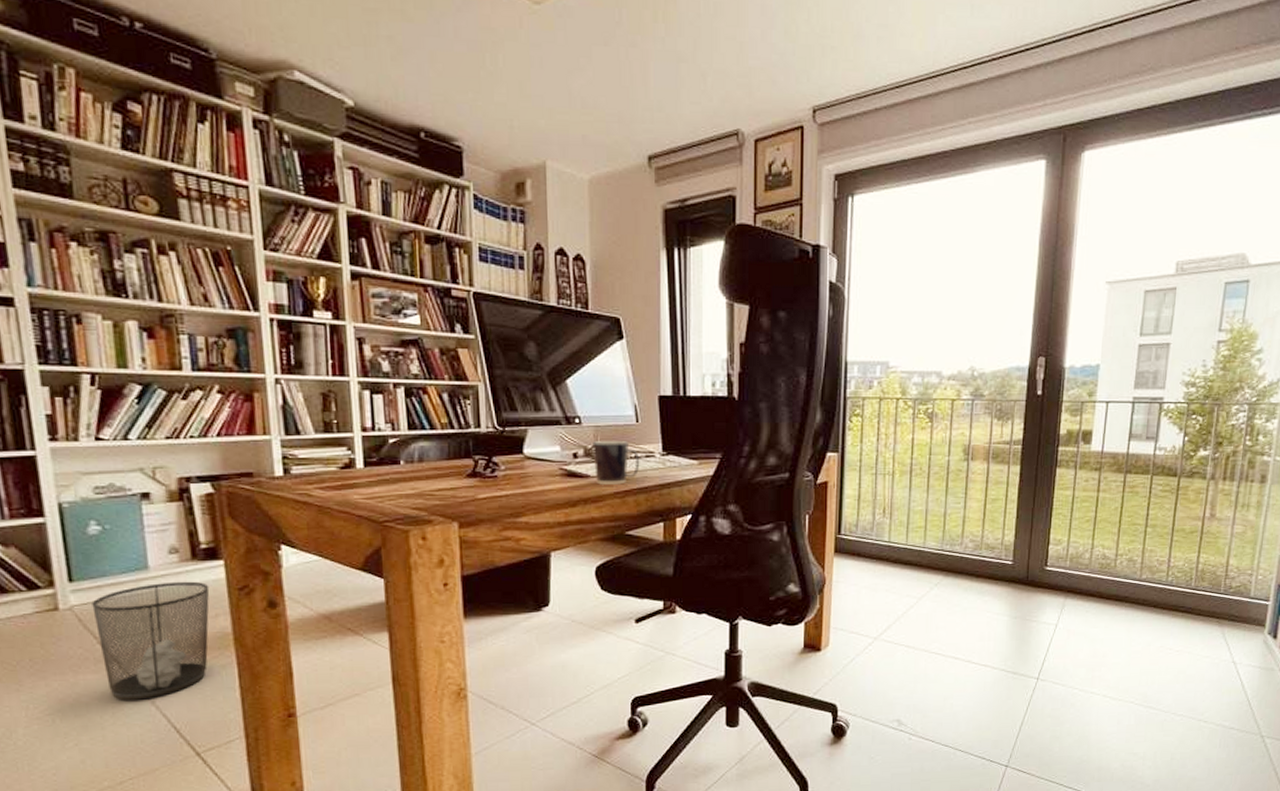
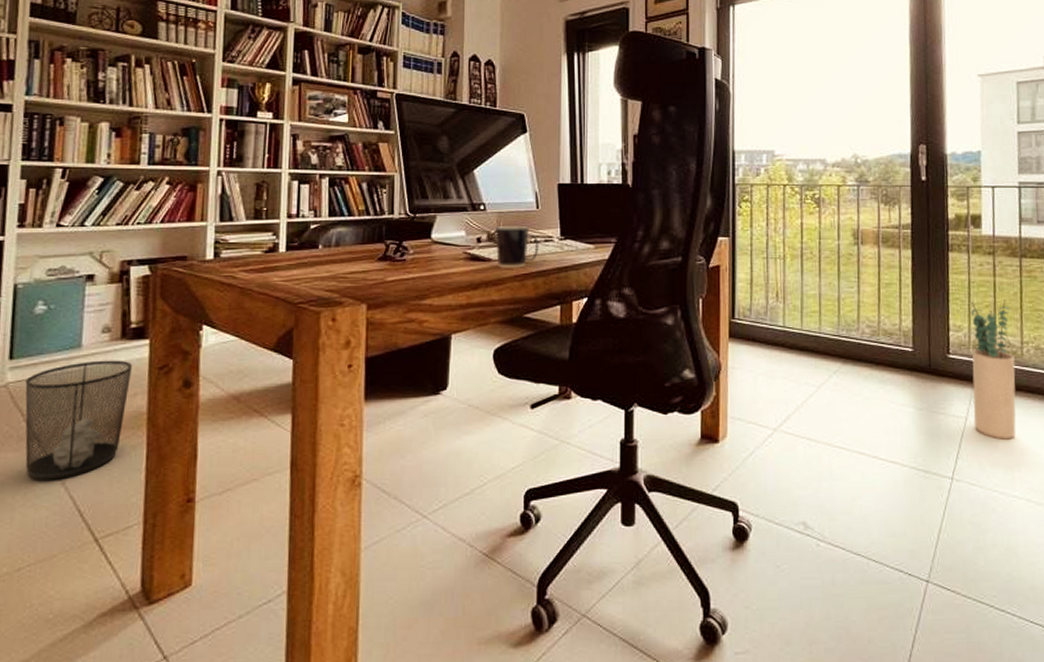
vase: none [1063,515,1108,644] -> present [971,300,1016,440]

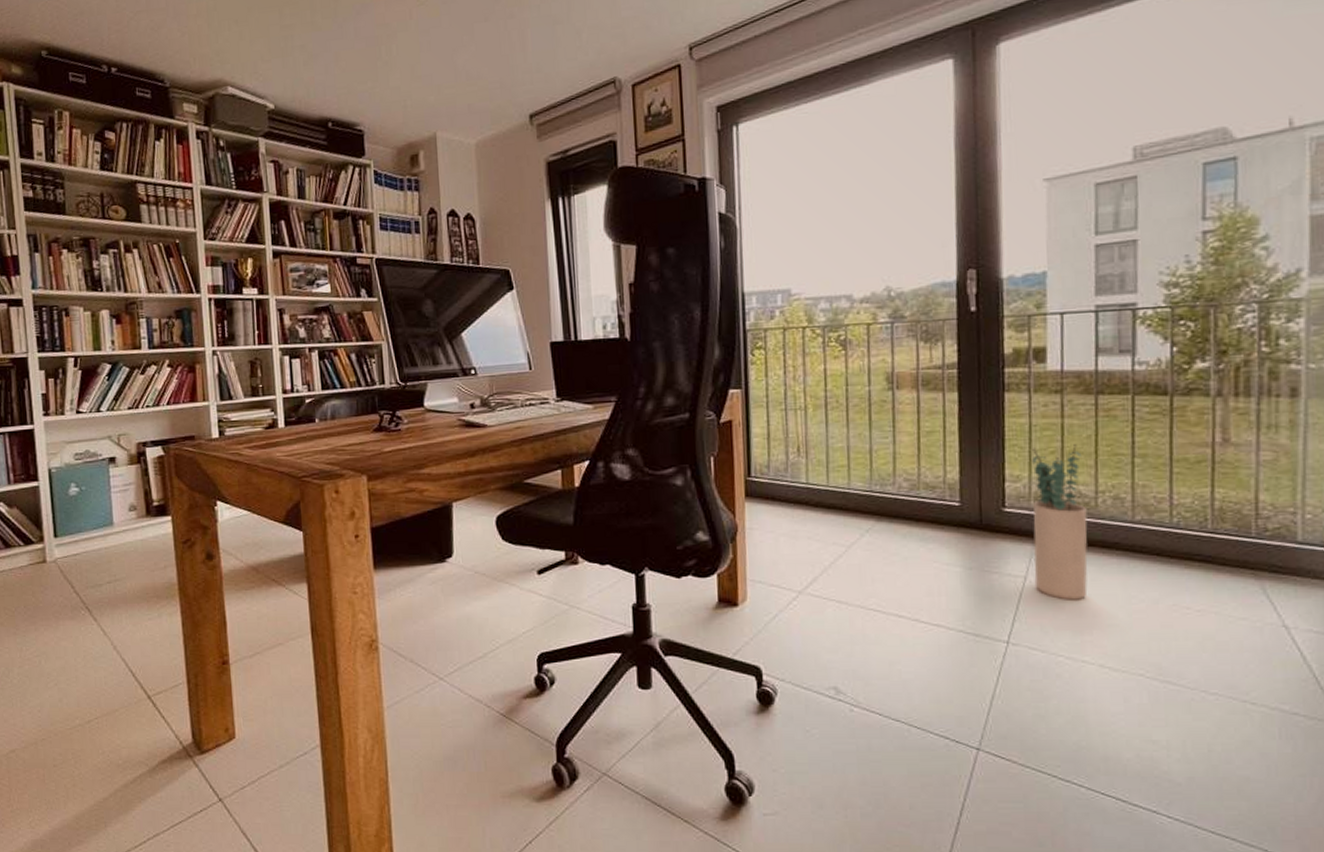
waste bin: present [25,360,133,480] -> none [70,535,160,645]
mug: present [495,226,539,270] -> none [488,389,535,435]

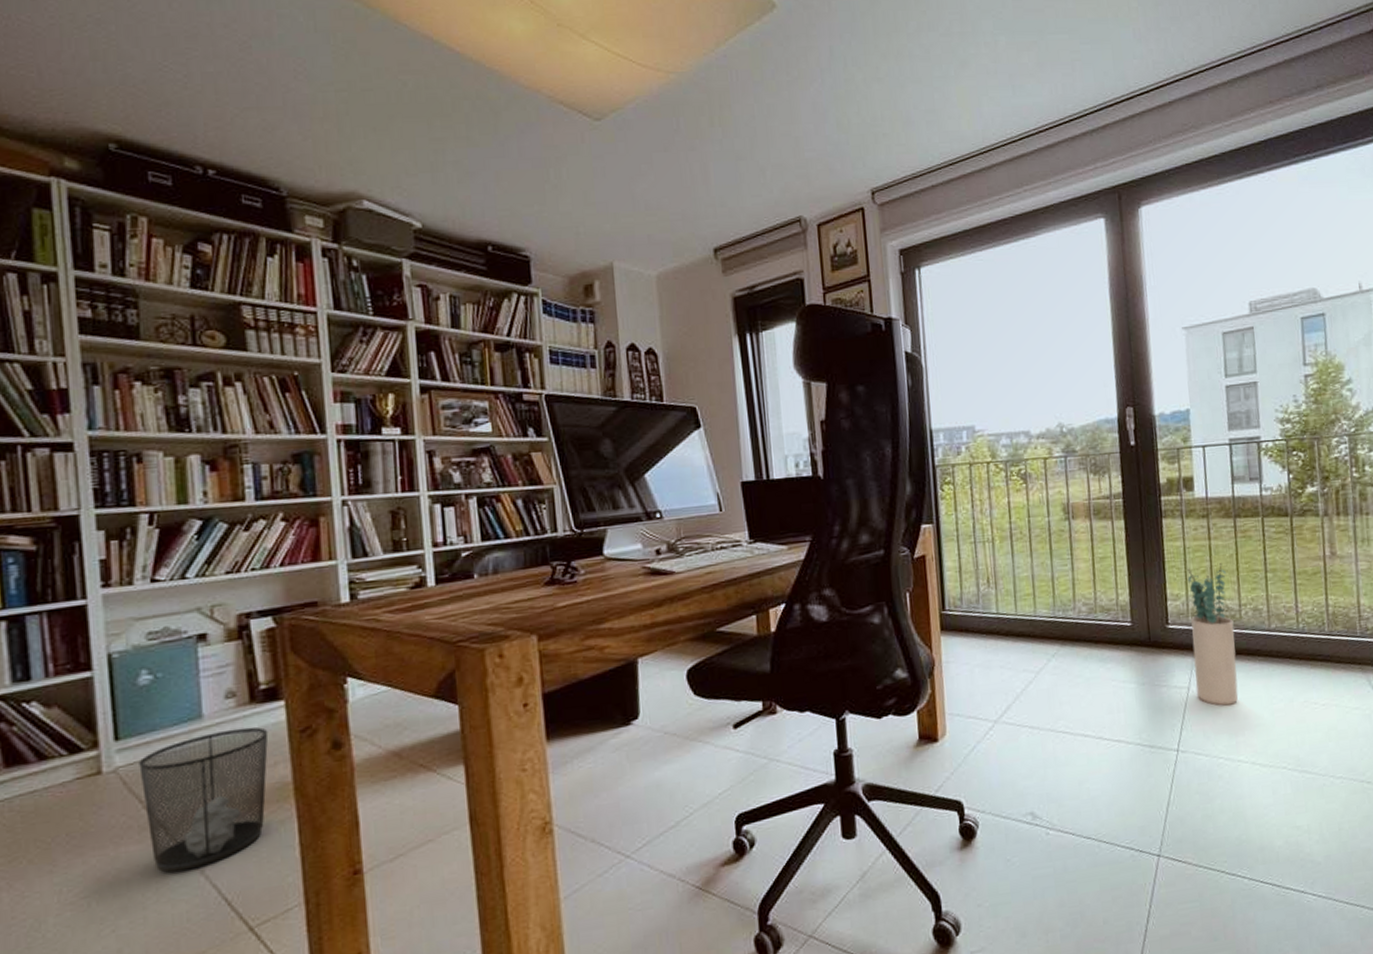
waste bin: none [70,535,160,645] -> present [139,727,269,873]

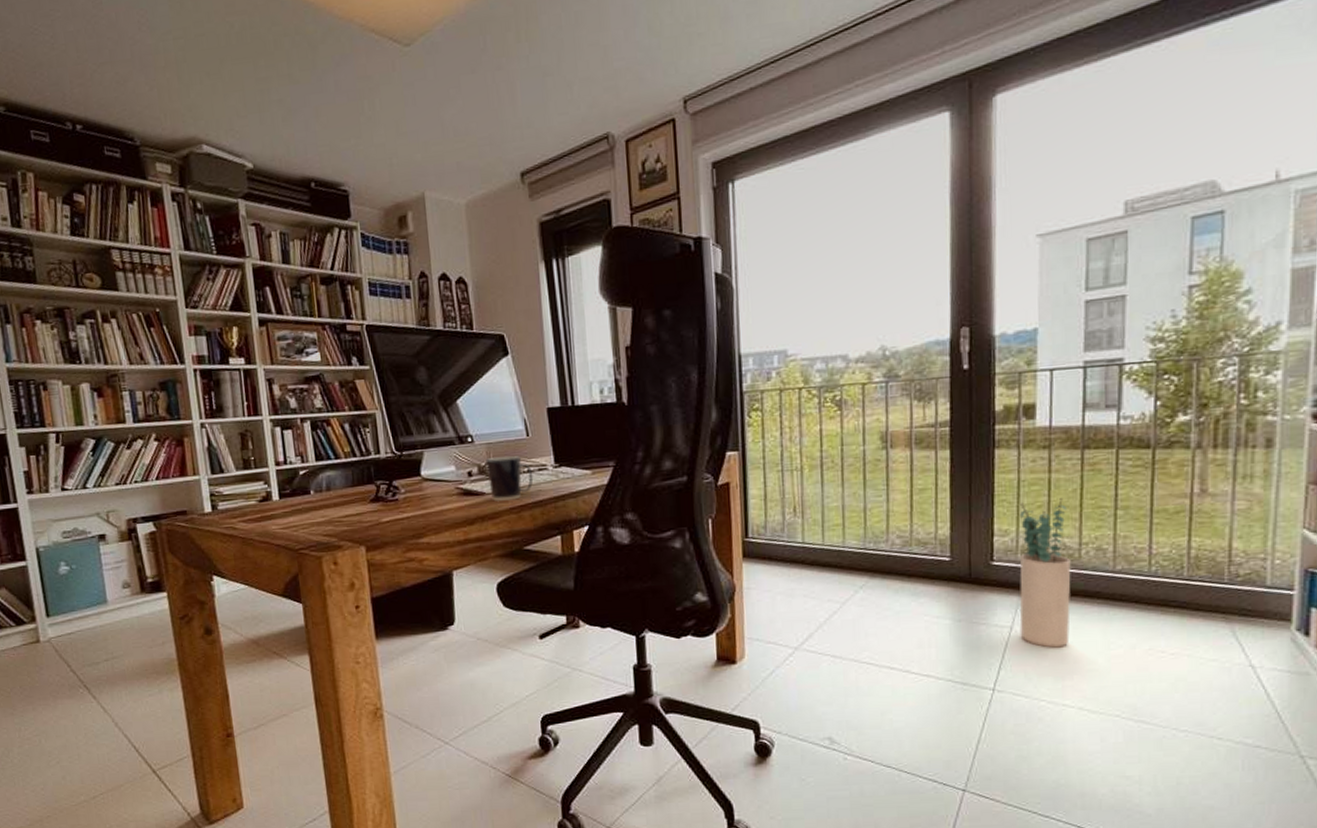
waste bin: present [139,727,269,873] -> none [65,612,158,722]
mug: none [675,532,727,582] -> present [485,456,534,503]

